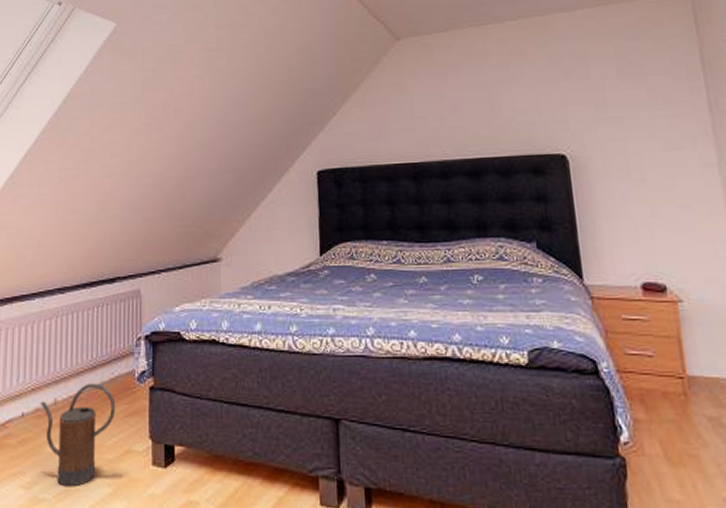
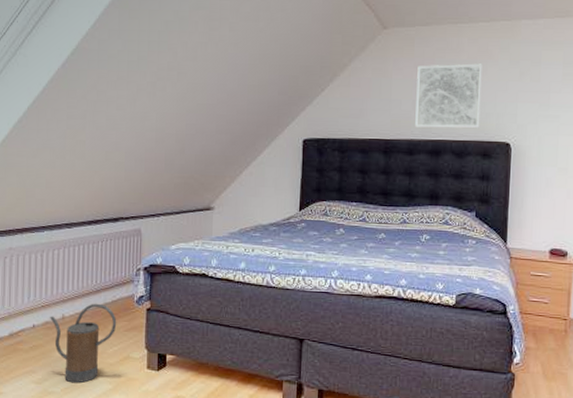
wall art: none [440,66,525,147] -> present [415,63,482,129]

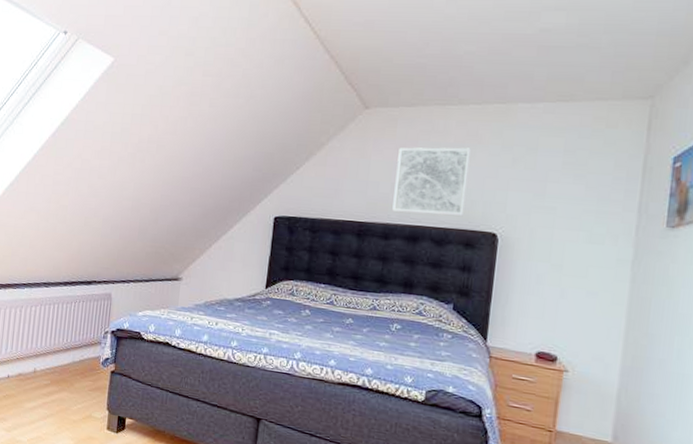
watering can: present [50,303,117,383] -> none [23,360,83,436]

